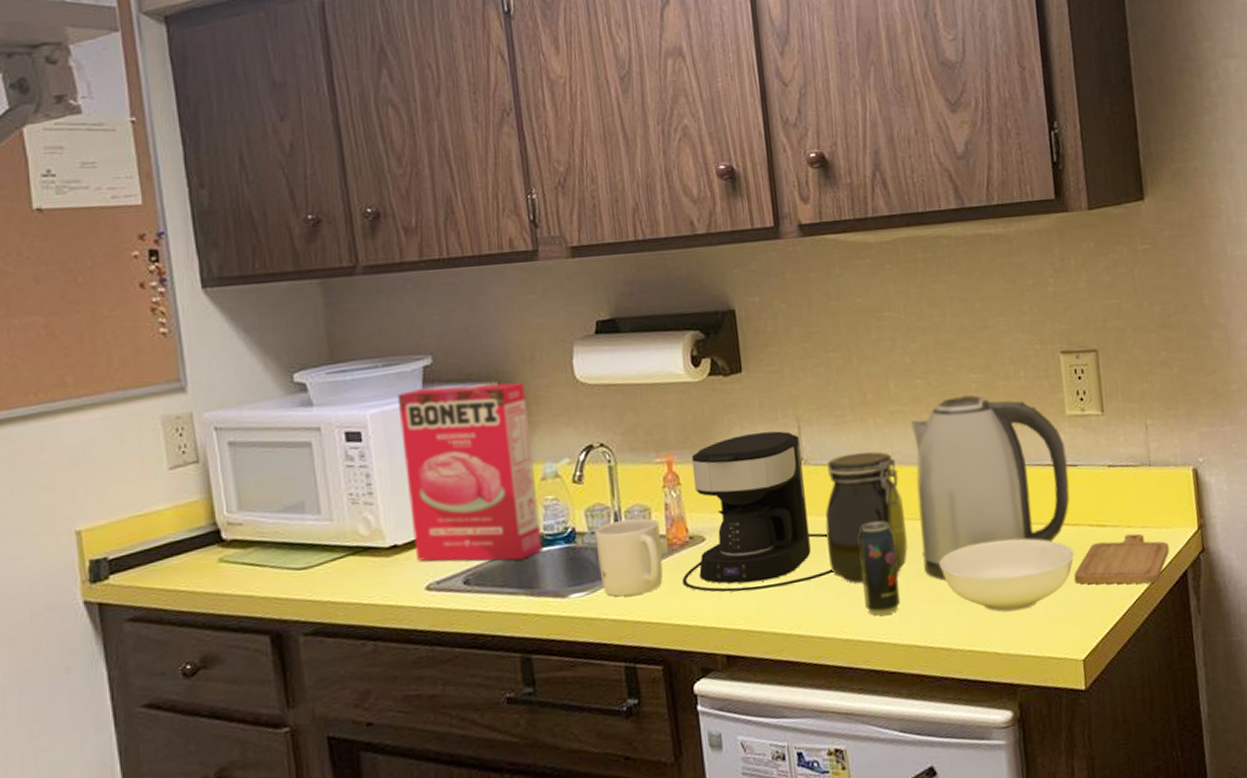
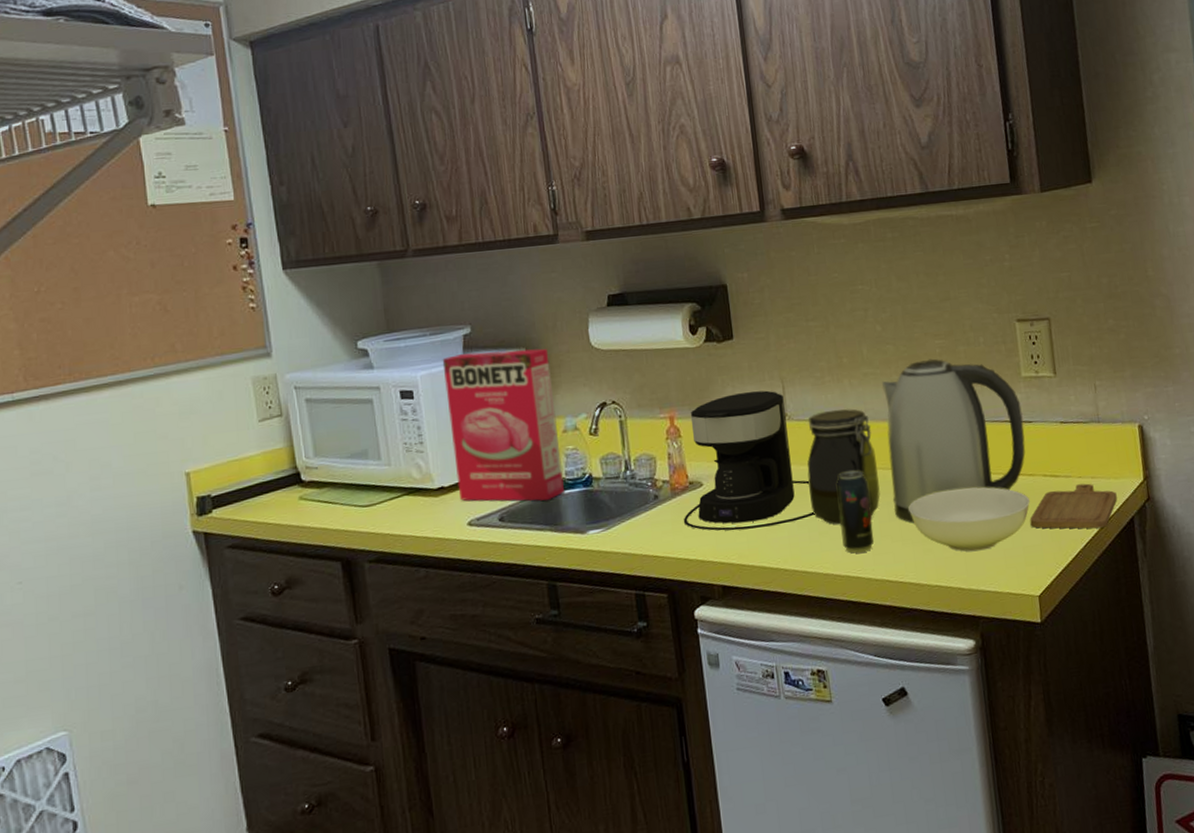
mug: present [594,518,664,597] -> none [608,465,667,534]

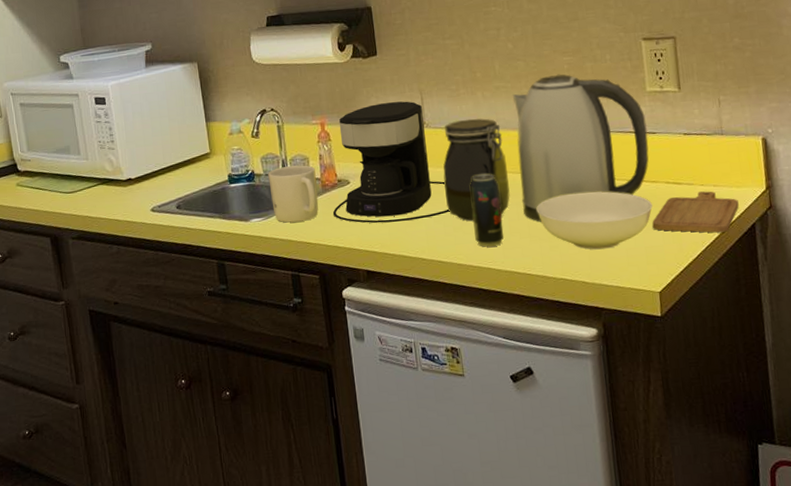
cereal box: present [442,348,564,501] -> none [128,62,231,193]
mug: none [608,465,667,534] -> present [268,165,319,223]

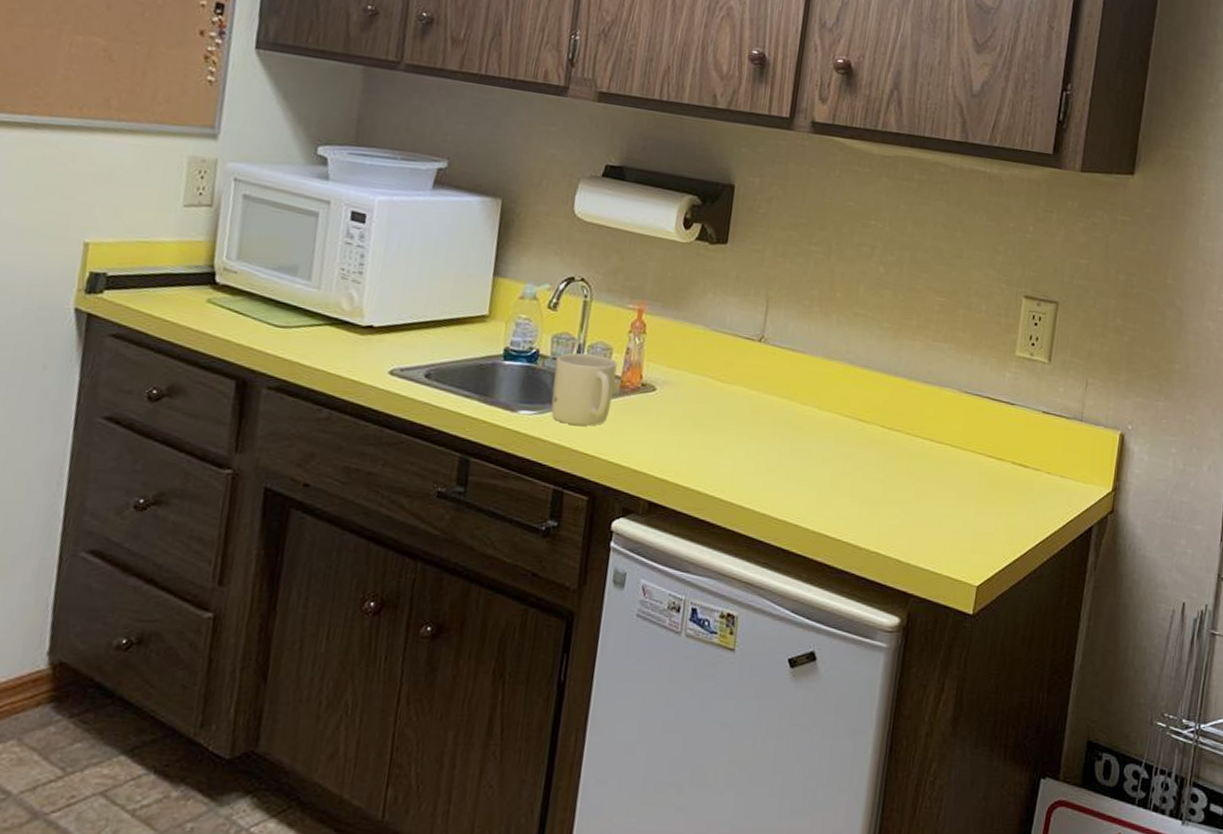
coffee maker: present [333,101,450,224] -> none [626,301,770,452]
jar: present [443,118,510,221] -> none [764,342,849,465]
soda can: present [469,173,504,247] -> none [788,411,830,500]
kettle: present [512,74,649,222] -> none [851,314,1008,481]
bowl: present [536,191,653,250] -> none [865,454,992,526]
chopping board: present [652,191,739,233] -> none [987,480,1082,531]

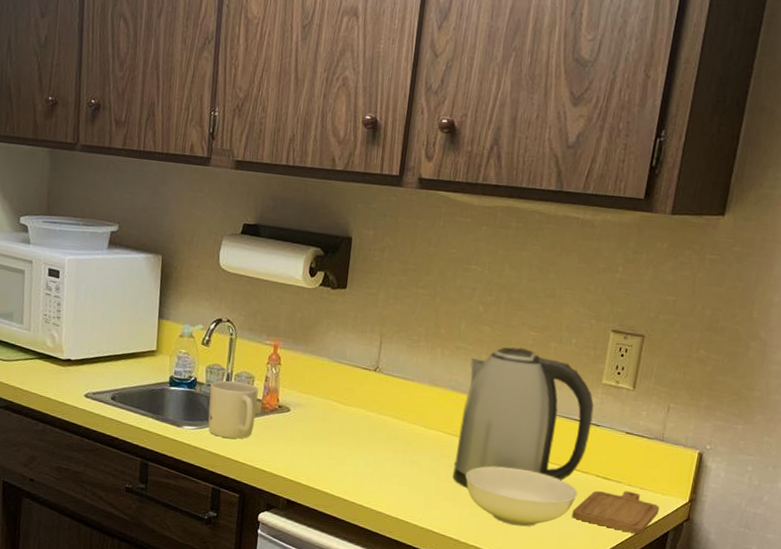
kettle: none [851,314,1008,481] -> present [453,347,594,488]
bowl: none [865,454,992,526] -> present [465,466,578,527]
chopping board: none [987,480,1082,531] -> present [572,491,659,534]

